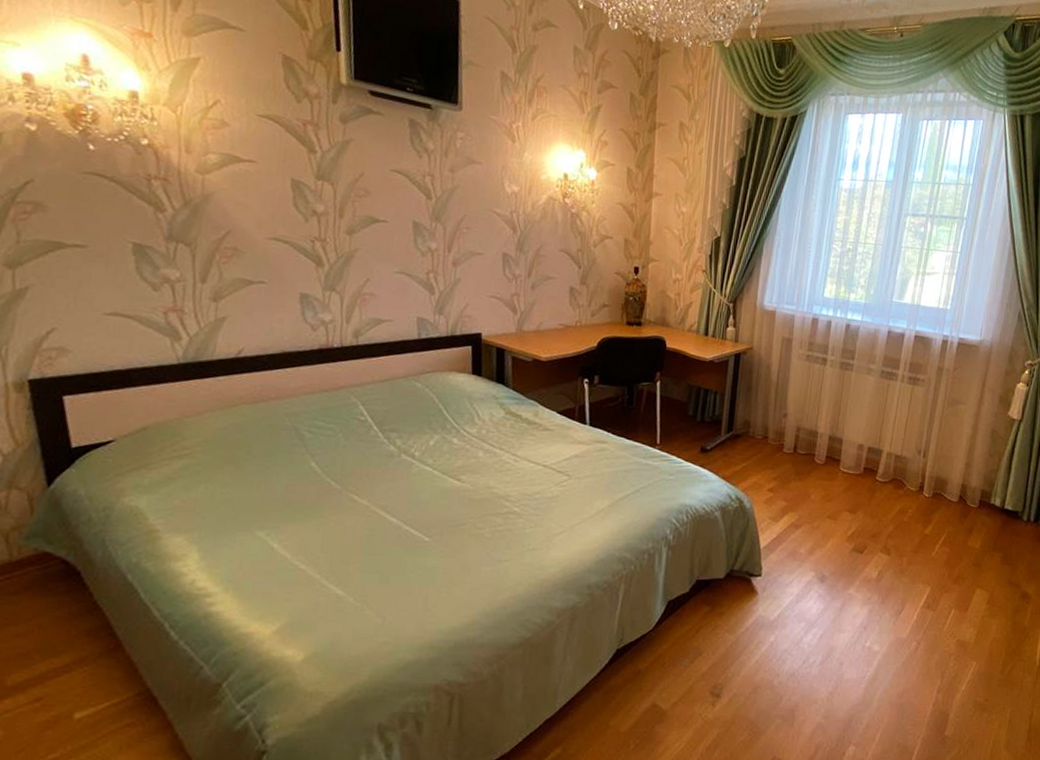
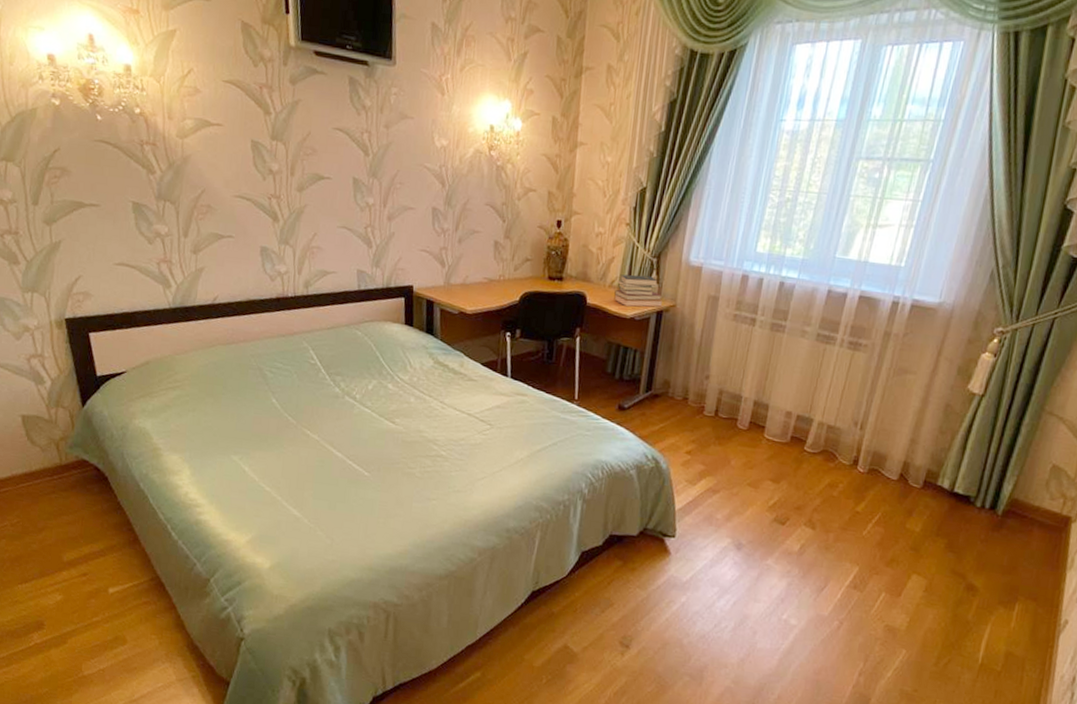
books: none [693,319,741,351] -> present [614,274,663,308]

